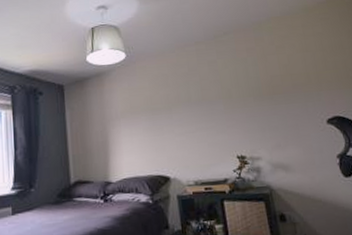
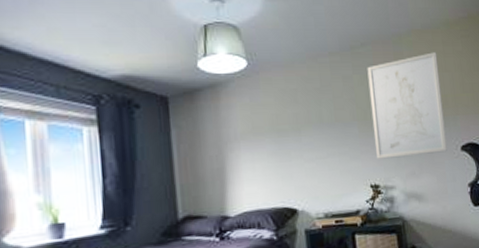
wall art: none [230,35,312,133] -> present [367,52,447,159]

